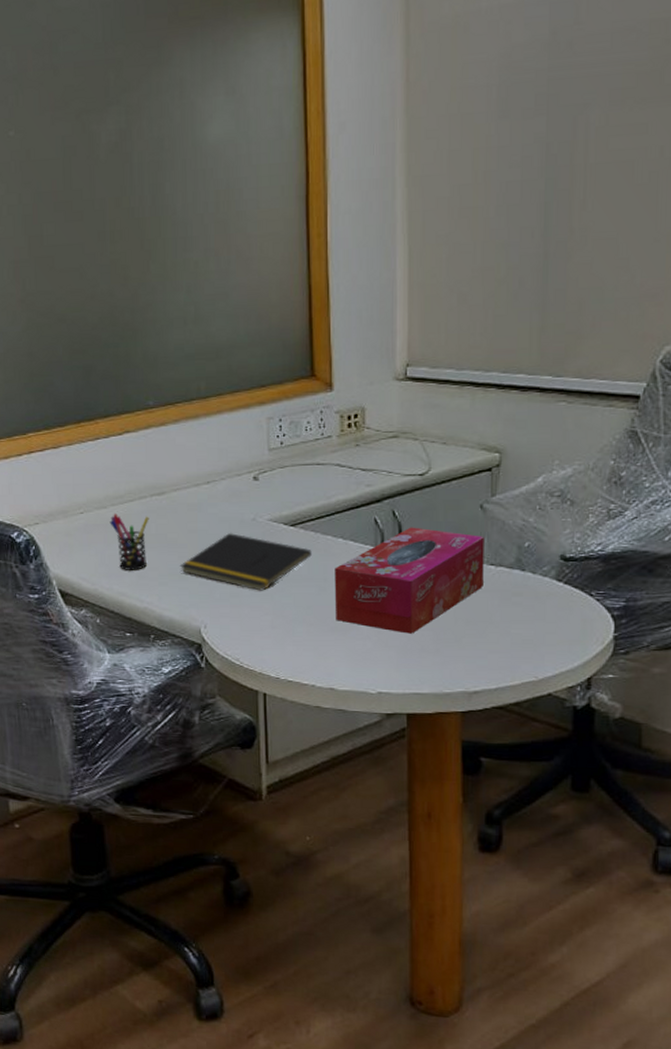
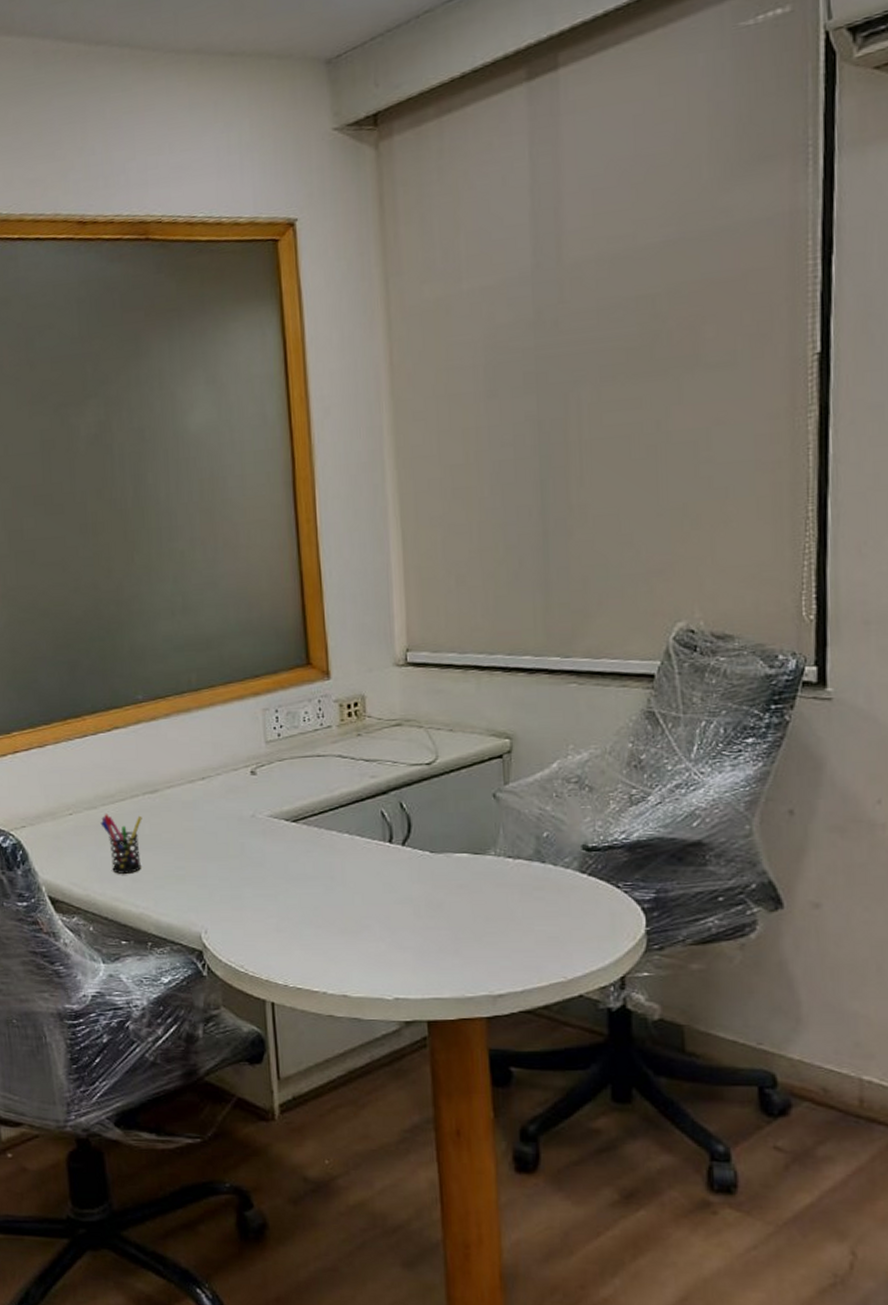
notepad: present [179,532,312,591] -> none [176,830,316,892]
tissue box: present [335,527,484,634] -> none [341,819,502,934]

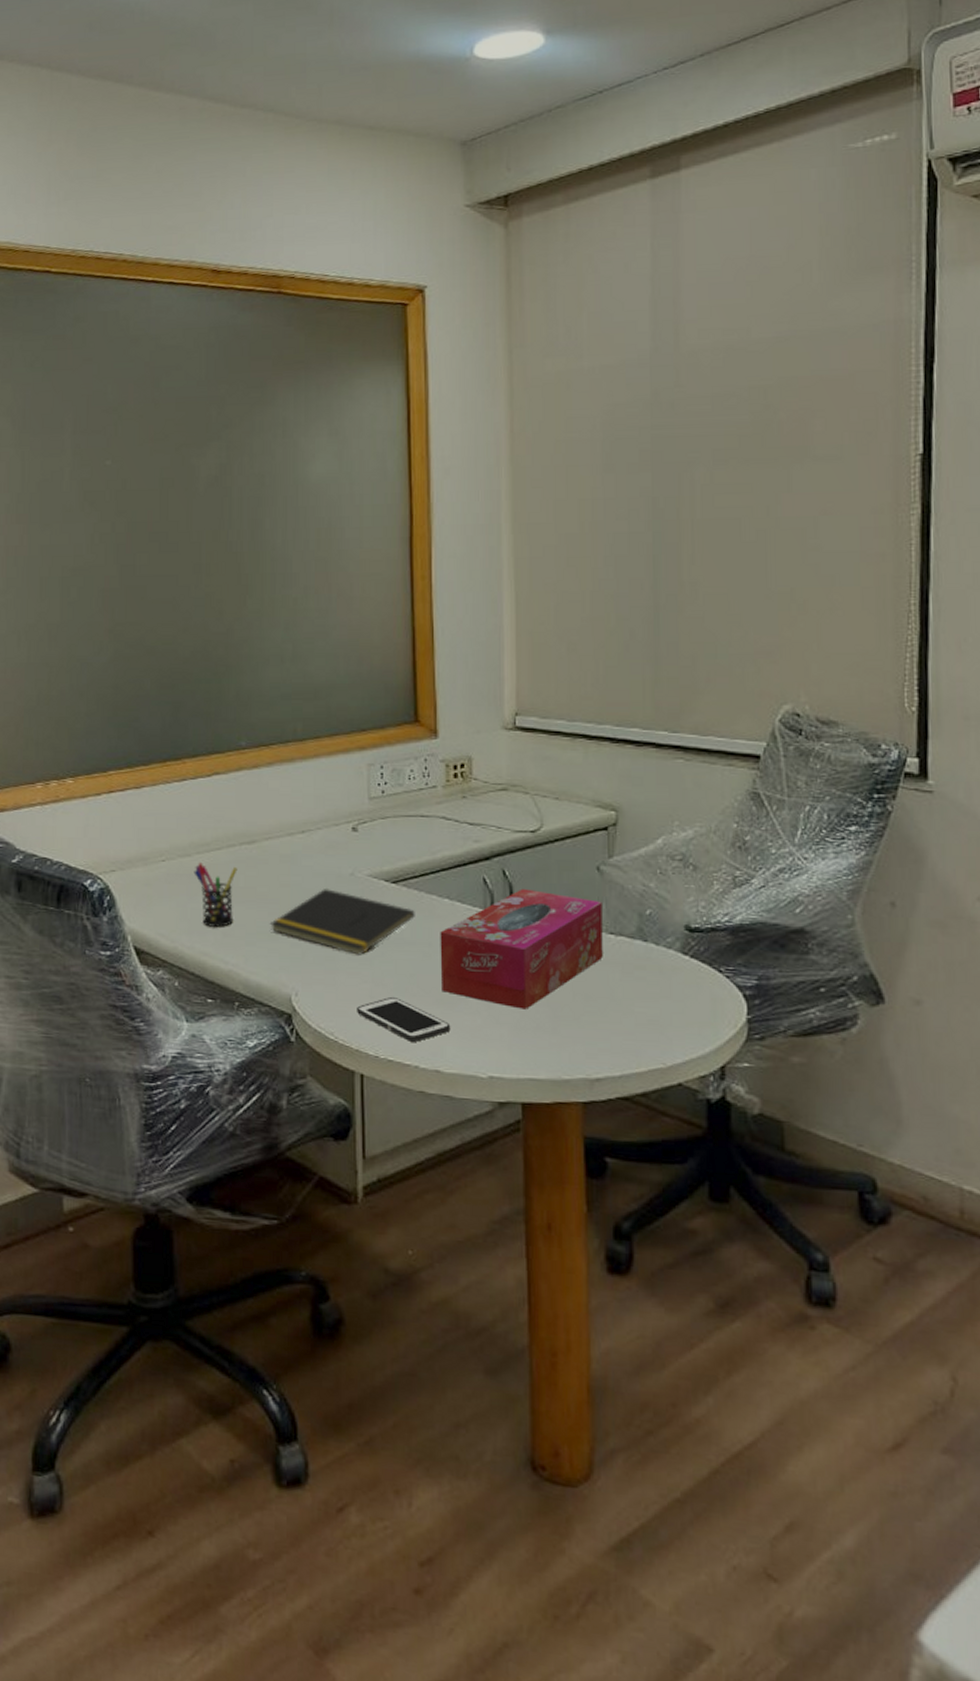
notepad: none [176,830,316,892] -> present [269,887,415,955]
cell phone: none [264,929,356,970] -> present [357,996,451,1042]
tissue box: none [341,819,502,934] -> present [440,888,603,1009]

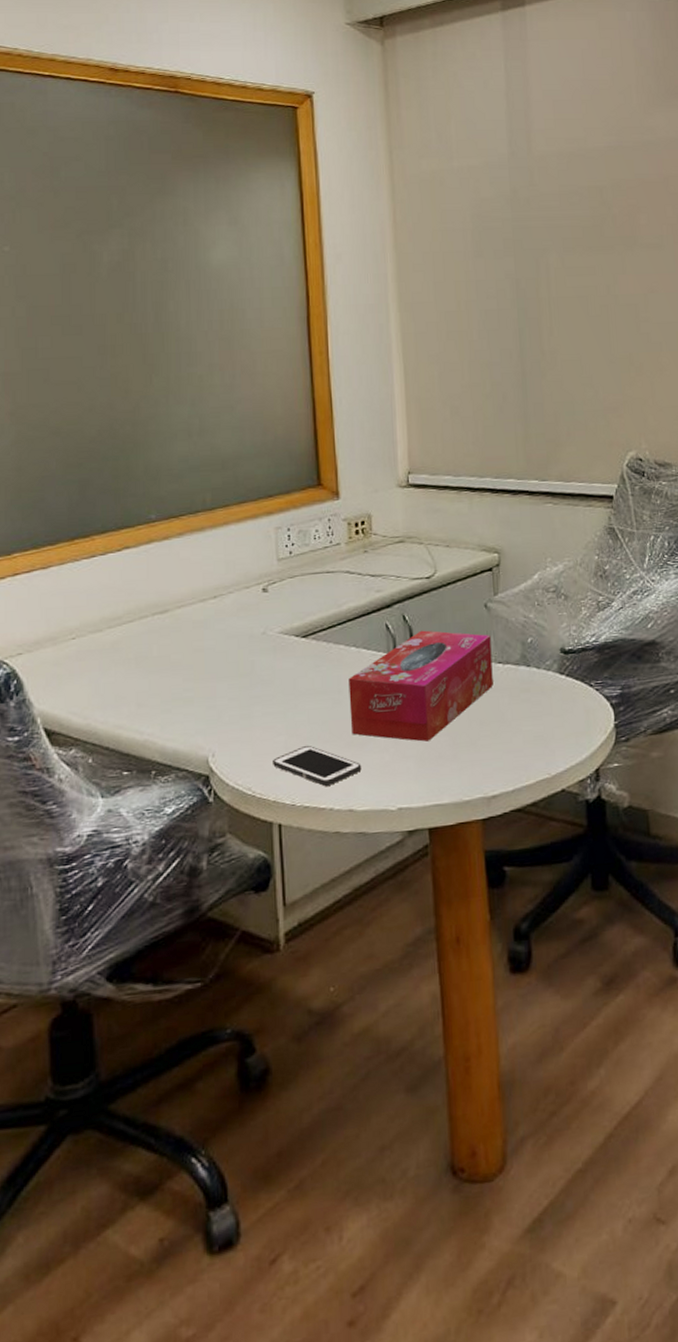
pen holder: present [193,863,238,927] -> none [105,637,151,699]
notepad: present [269,887,415,955] -> none [184,648,325,710]

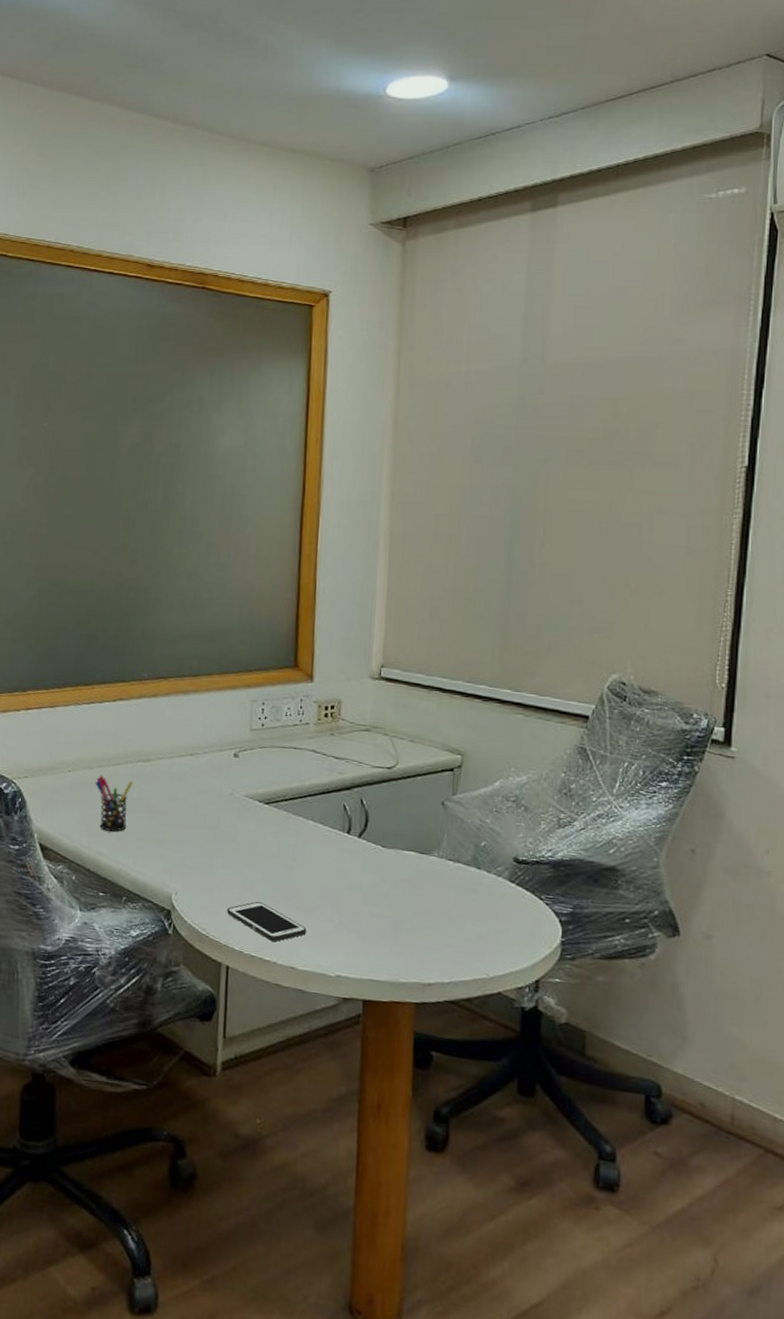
pen holder: none [105,637,151,699] -> present [95,775,133,832]
tissue box: present [348,630,493,742] -> none [300,816,444,920]

